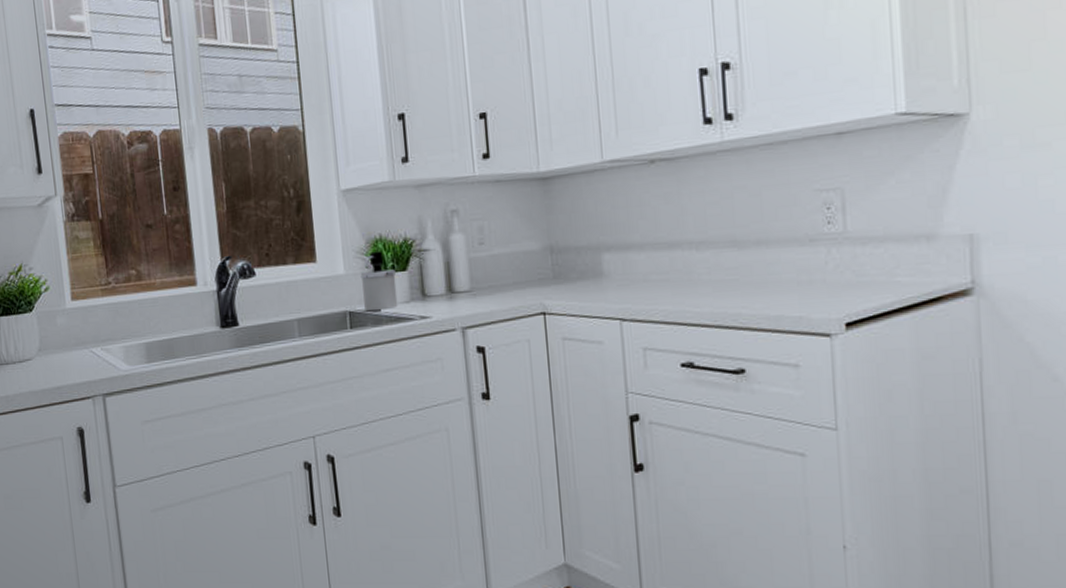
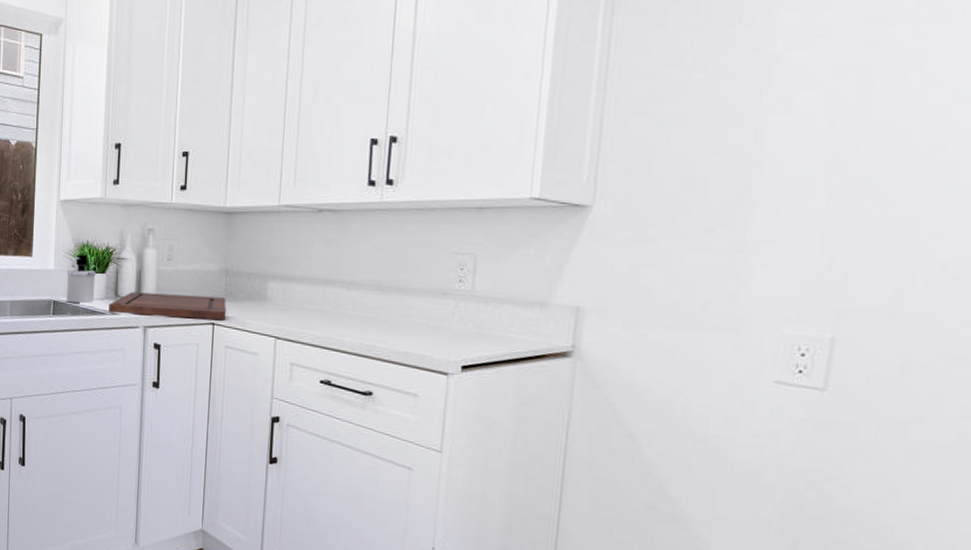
cutting board: none [416,280,558,317] -> present [109,292,226,321]

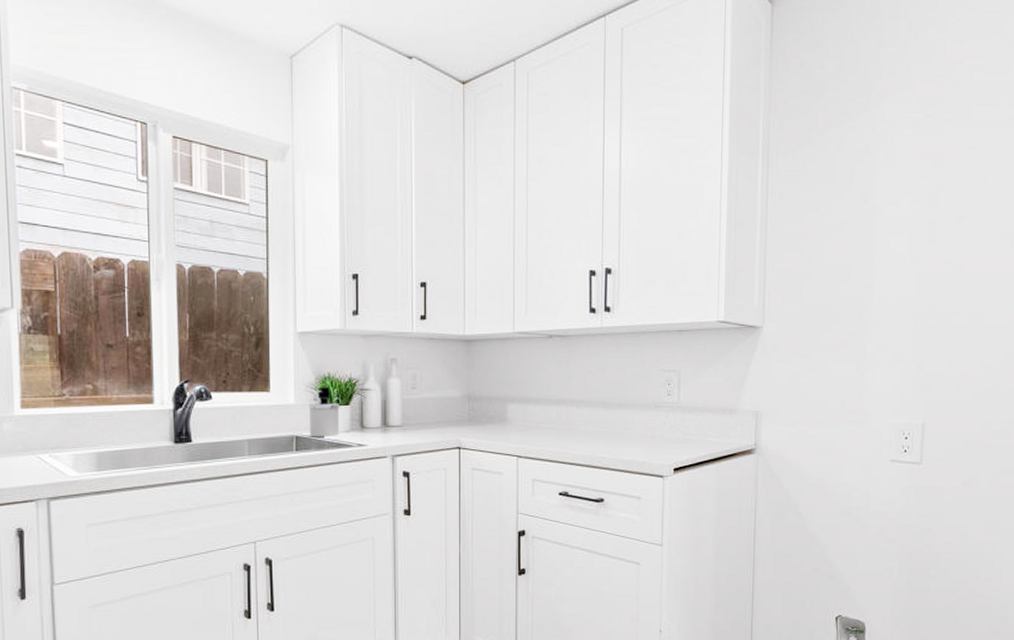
cutting board: present [109,292,226,321] -> none [355,422,470,445]

